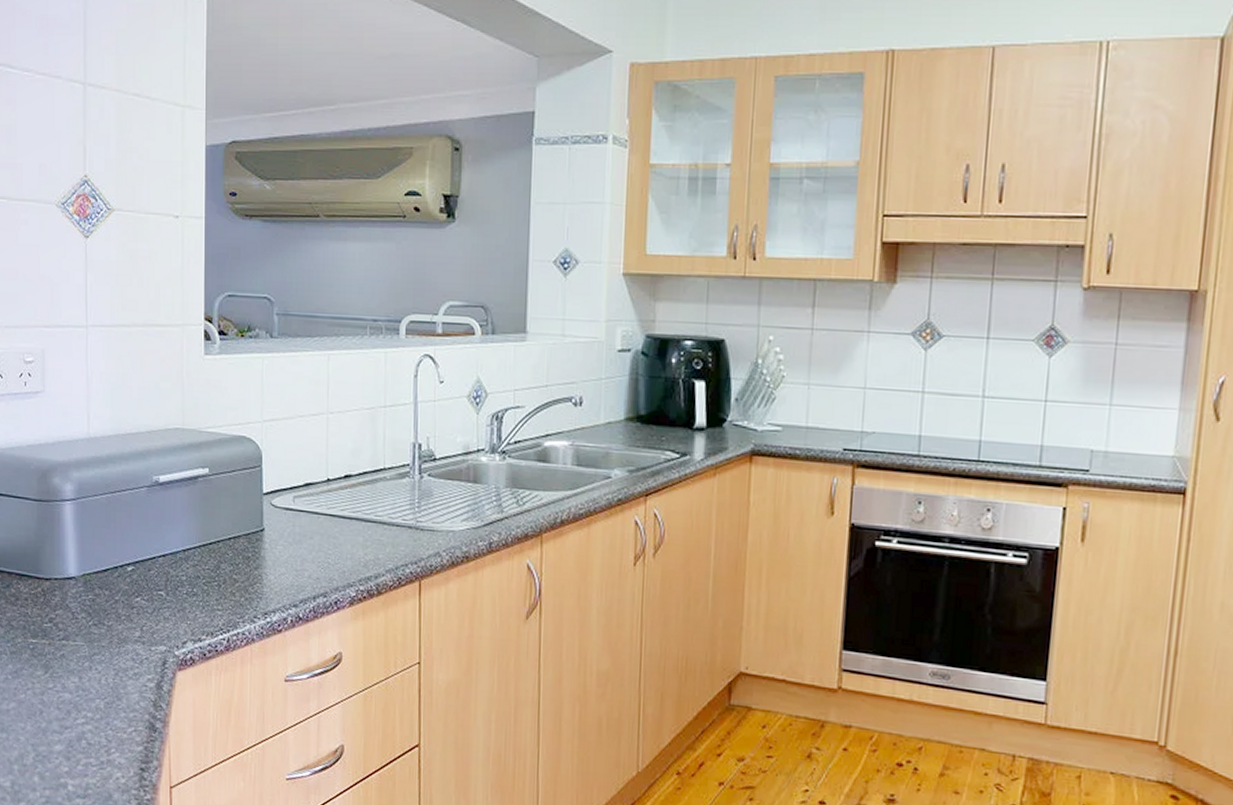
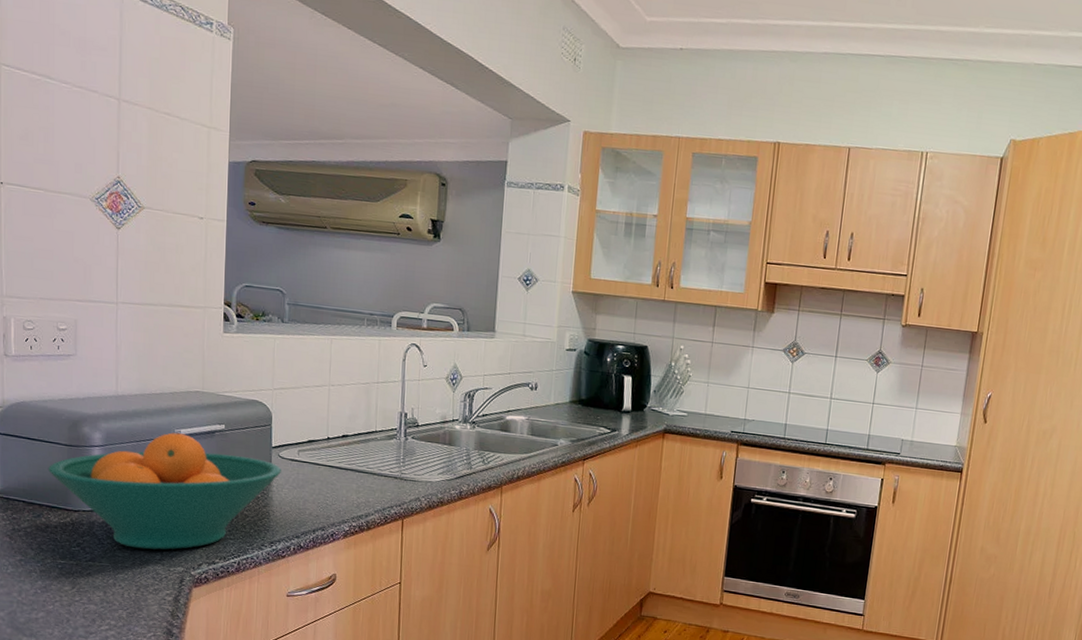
fruit bowl: none [16,480,274,625] -> present [47,432,281,550]

